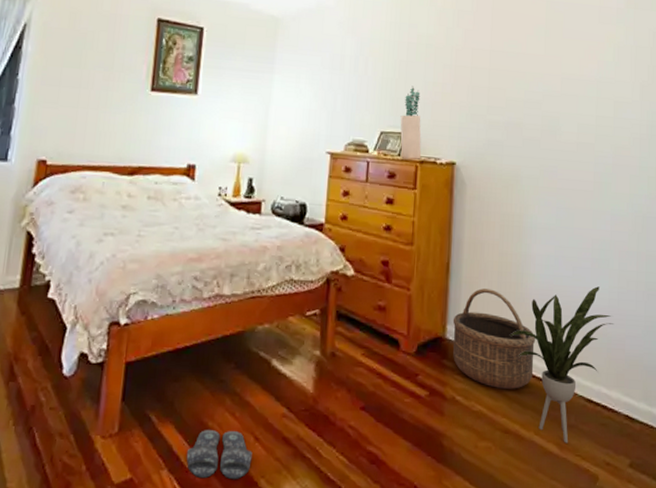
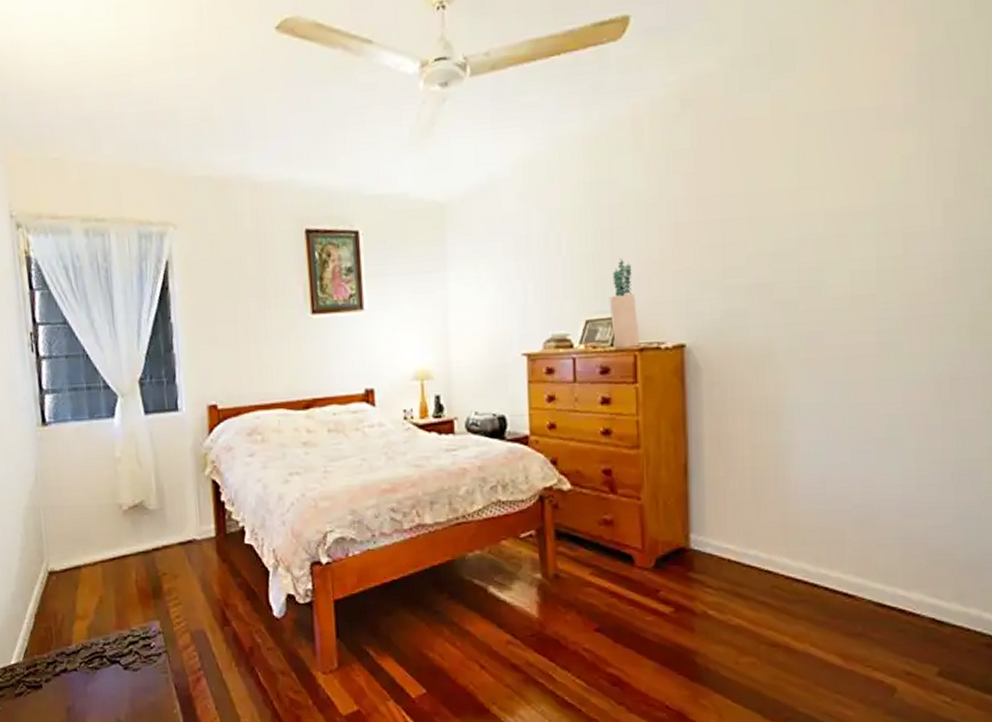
slippers: present [186,430,253,480] -> none [410,661,480,708]
basket: present [453,288,536,389] -> none [697,488,806,599]
house plant: present [510,286,614,443] -> none [772,472,913,654]

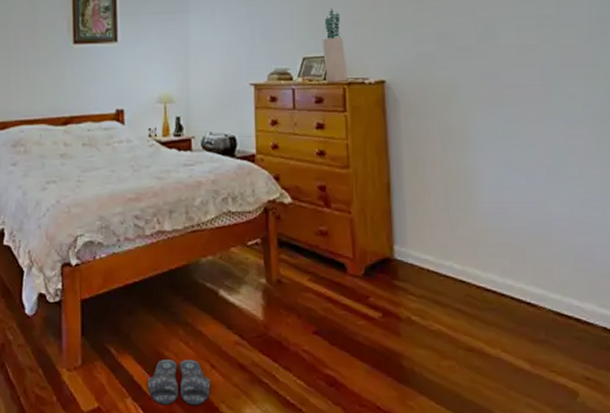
slippers: none [410,661,480,708] -> present [147,360,210,406]

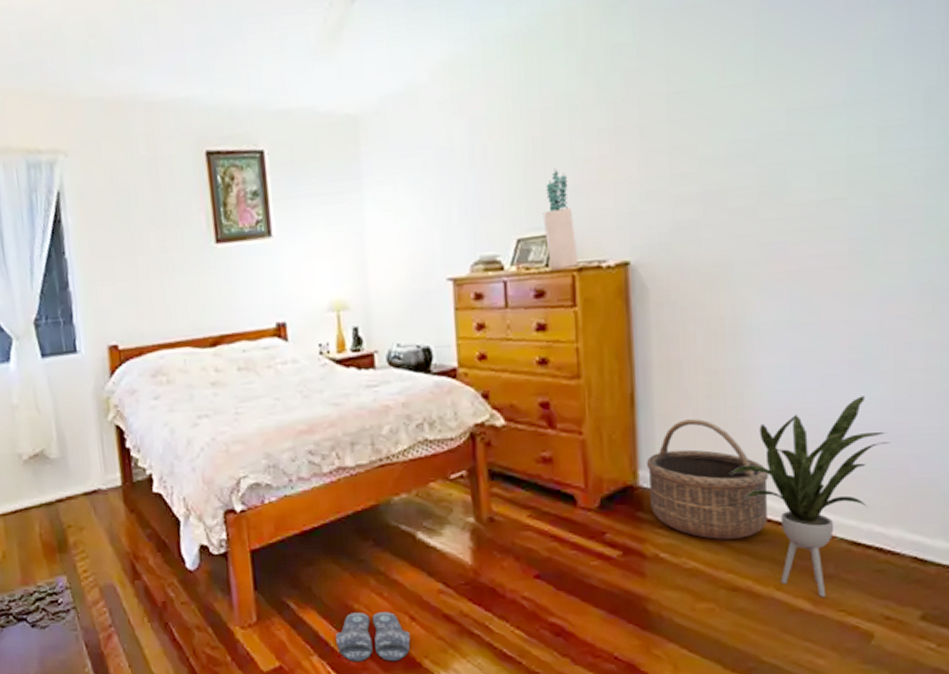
basket: none [399,206,494,306] -> present [646,419,769,539]
house plant: none [464,195,580,359] -> present [730,396,891,597]

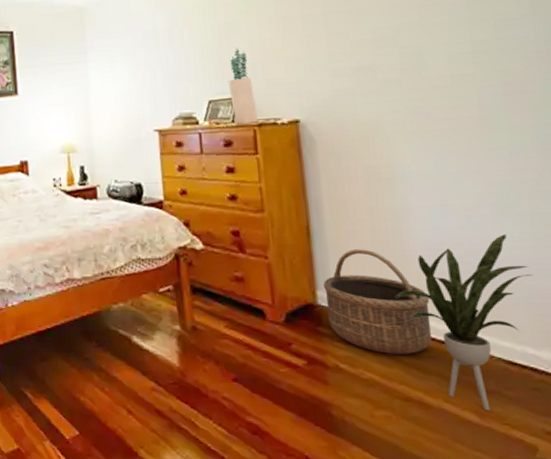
slippers: present [335,612,411,663] -> none [64,404,128,450]

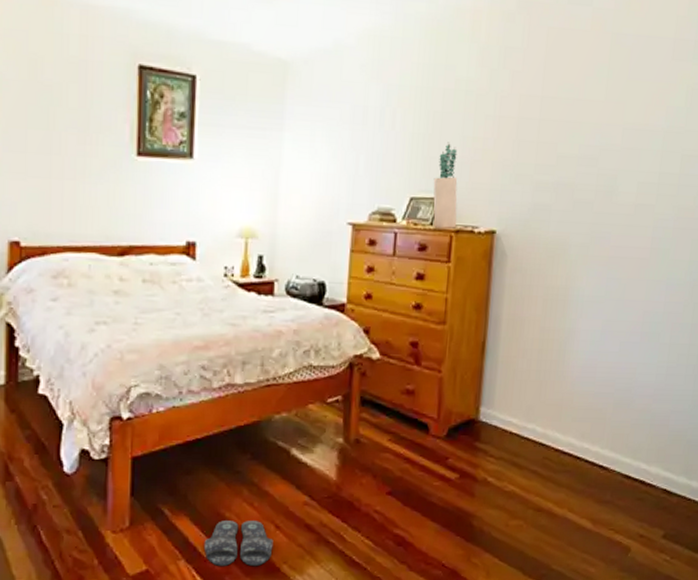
slippers: none [64,404,128,450] -> present [203,521,274,567]
basket: present [323,249,433,354] -> none [486,368,575,469]
house plant: present [396,234,534,411] -> none [548,361,660,519]

